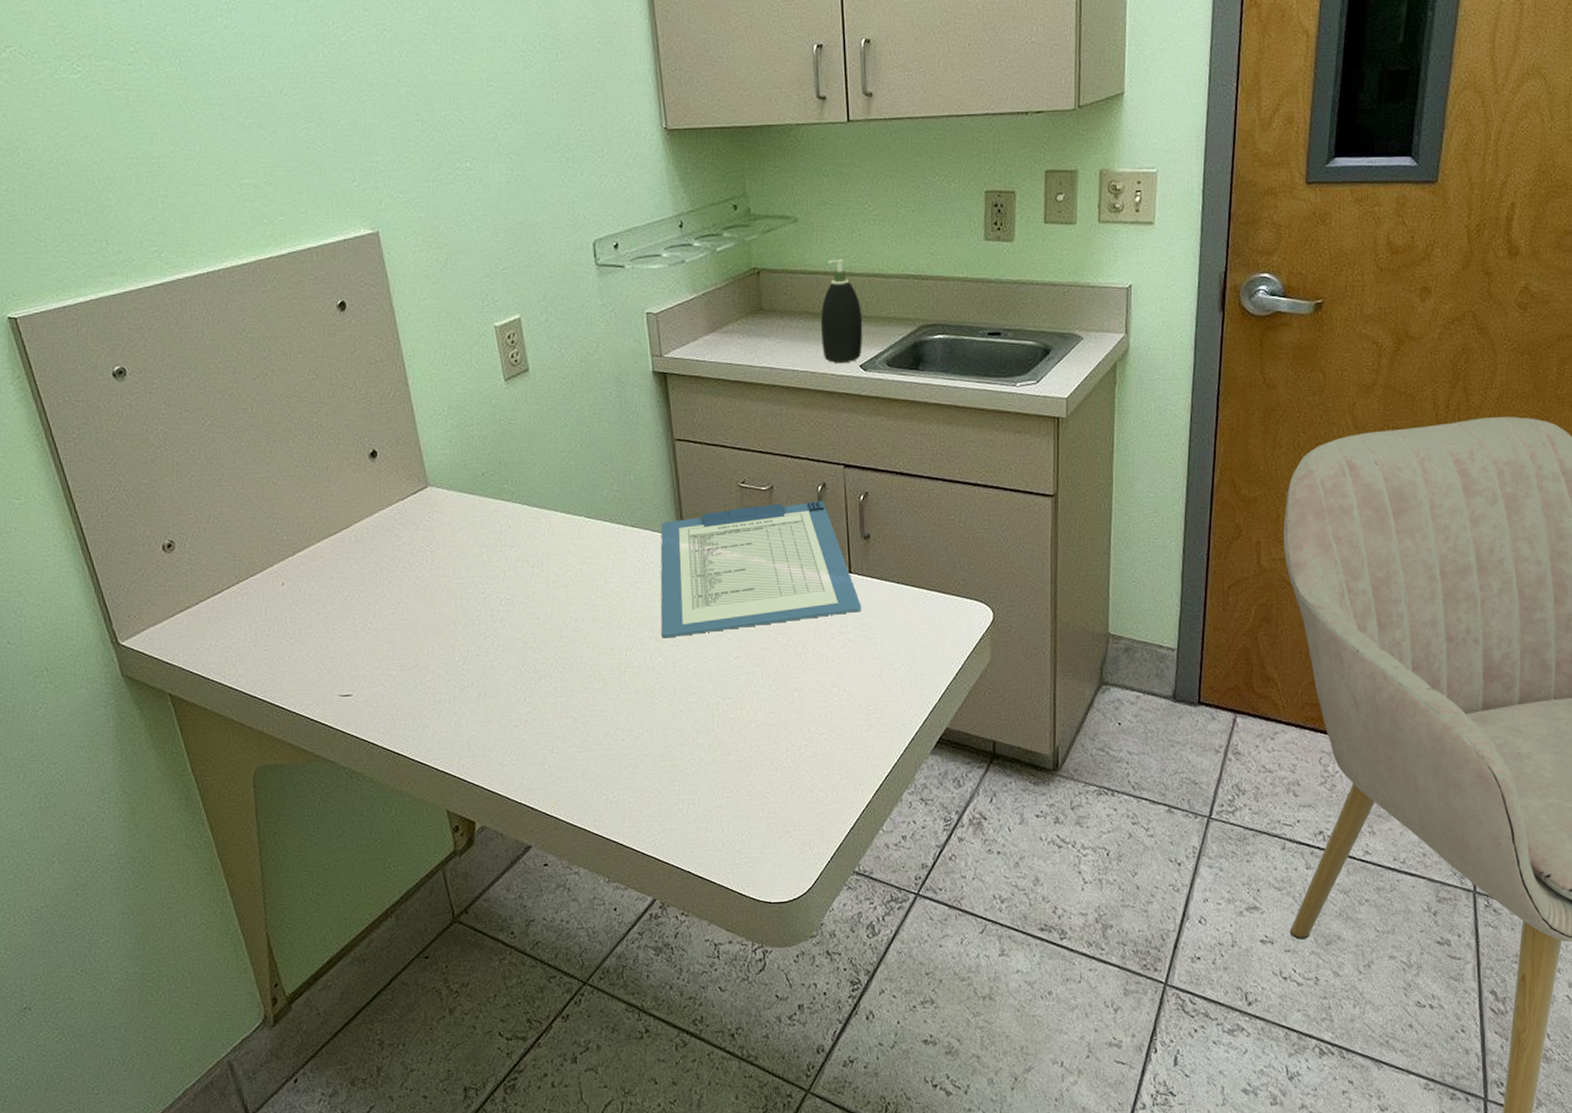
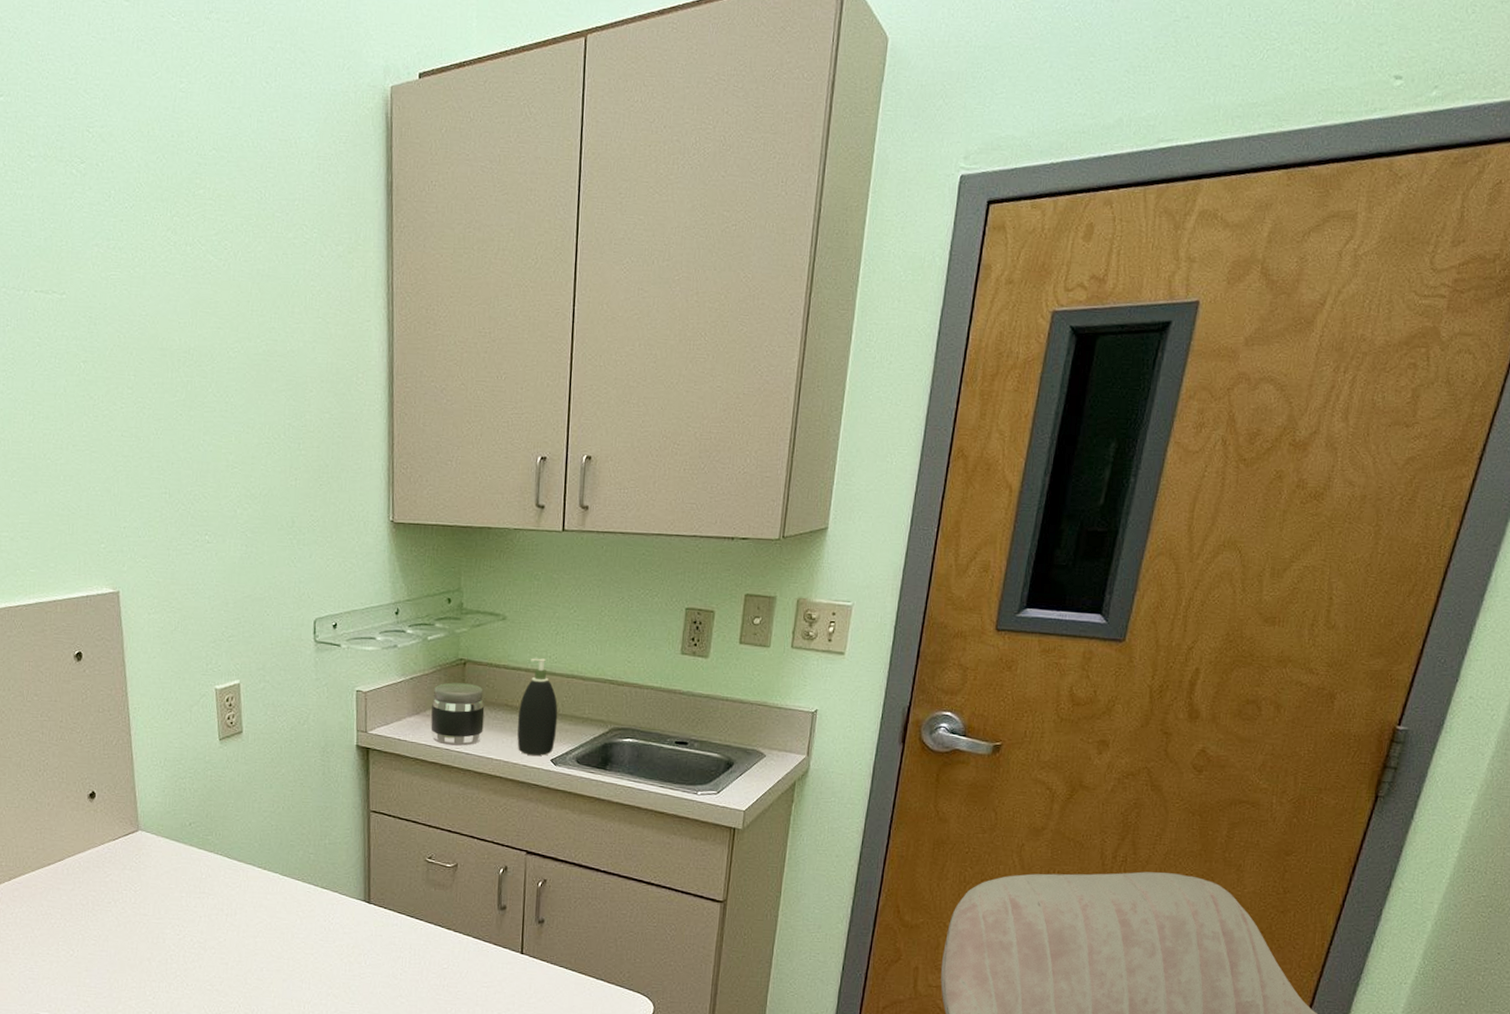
clipboard: present [660,501,862,639] -> none [339,881,529,996]
jar: none [728,293,786,361] -> present [431,682,485,746]

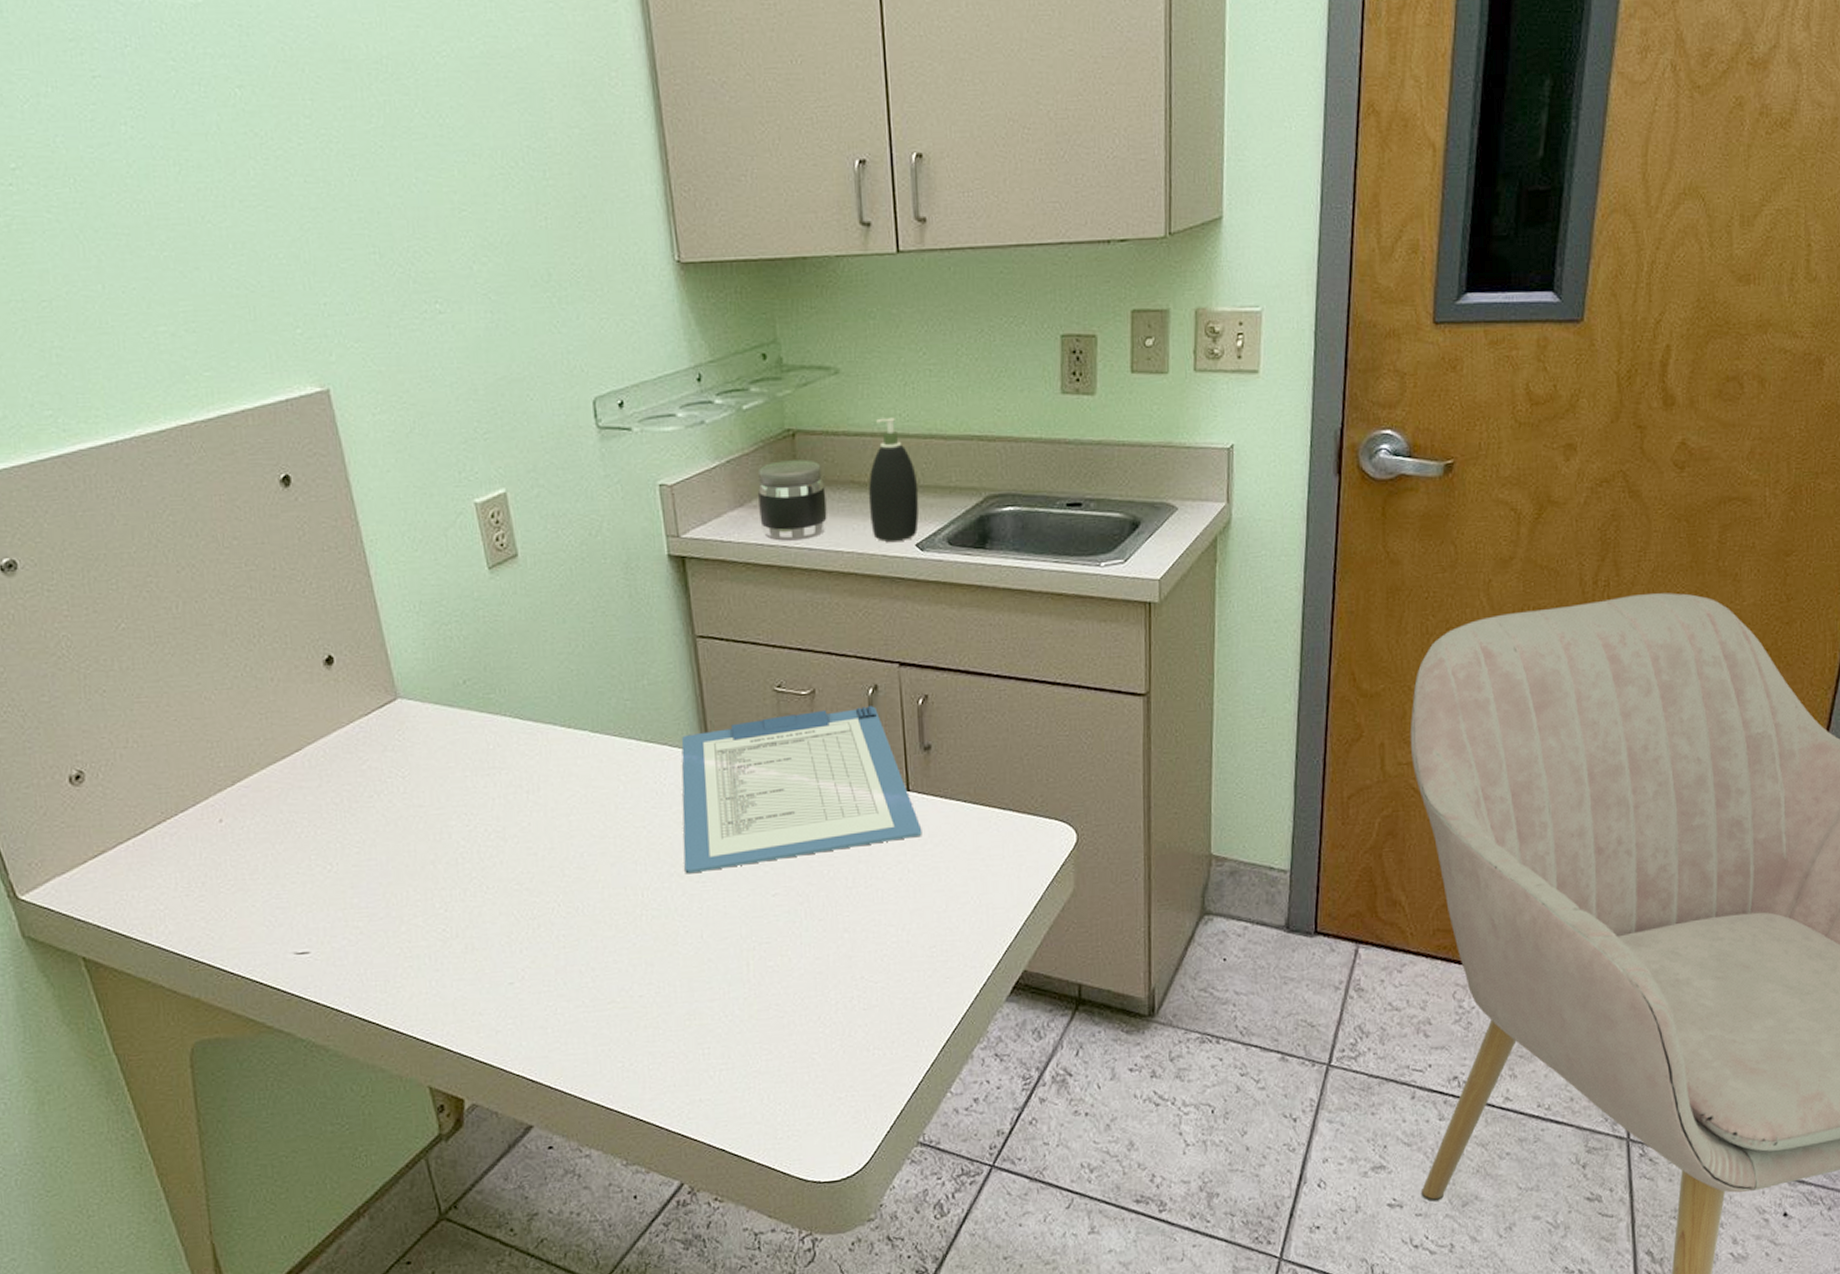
clipboard: none [339,881,529,996] -> present [681,706,922,874]

